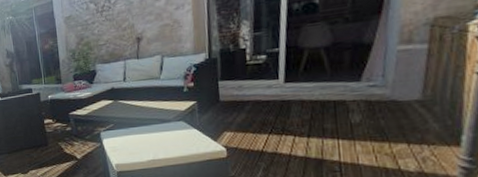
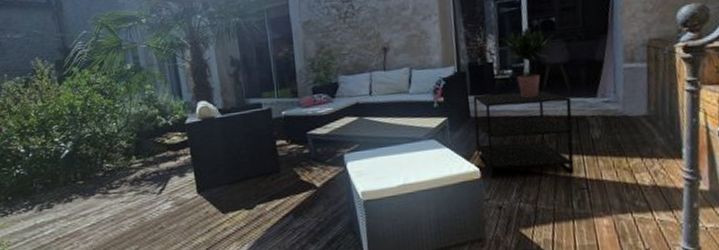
side table: none [223,74,331,157] -> present [472,90,574,177]
potted plant: none [254,11,317,83] -> present [499,27,555,98]

